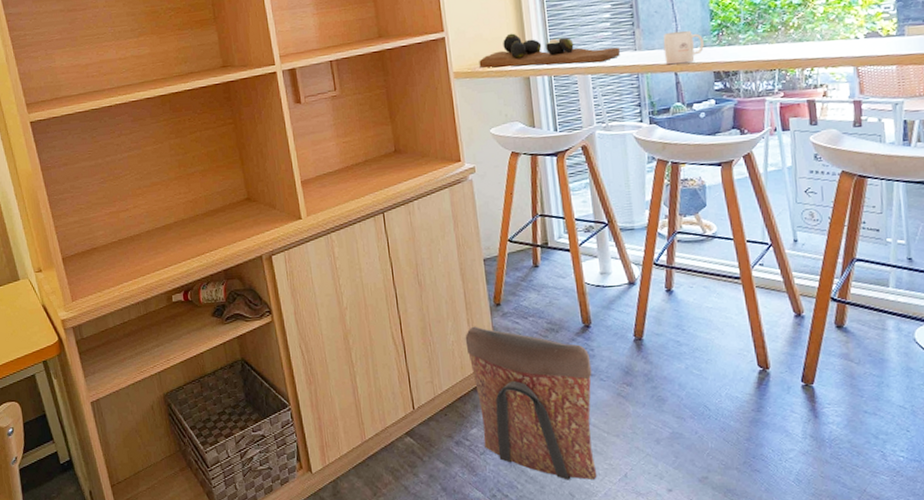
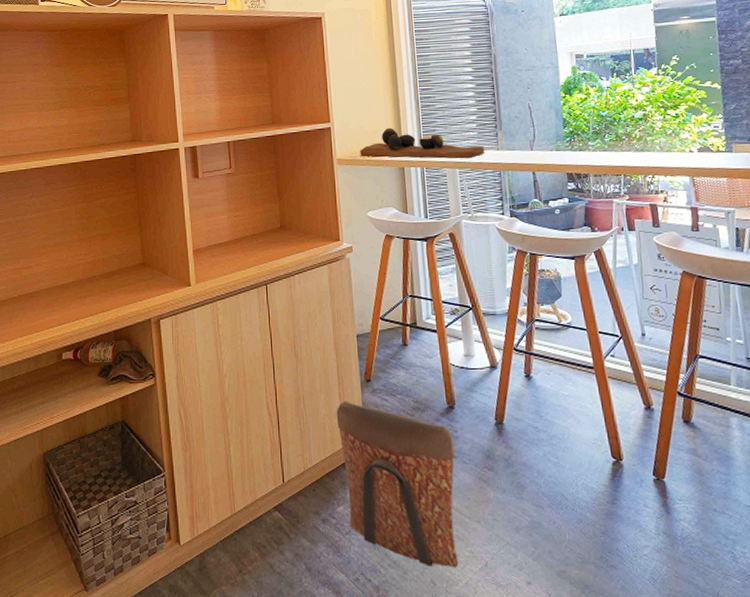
mug: present [663,30,704,65] -> none [522,135,558,165]

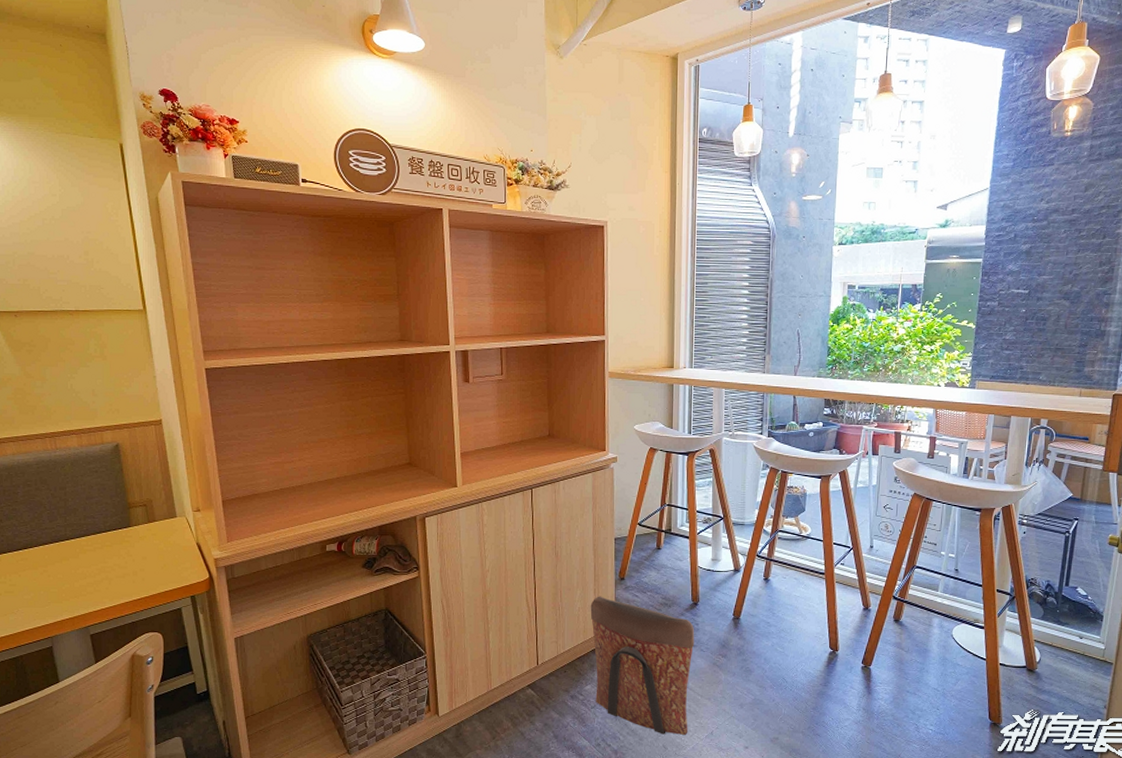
decorative tray: present [360,127,484,158] -> none [632,344,751,379]

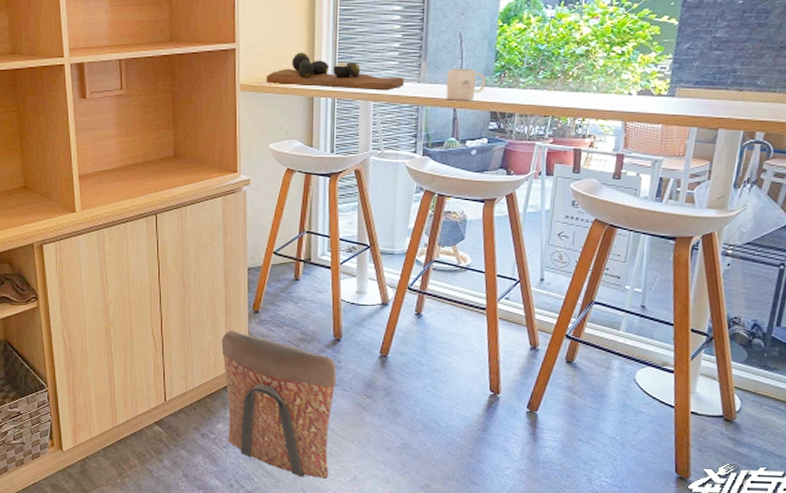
decorative tray: none [632,344,751,379] -> present [266,52,404,89]
mug: none [787,361,820,389] -> present [446,68,485,100]

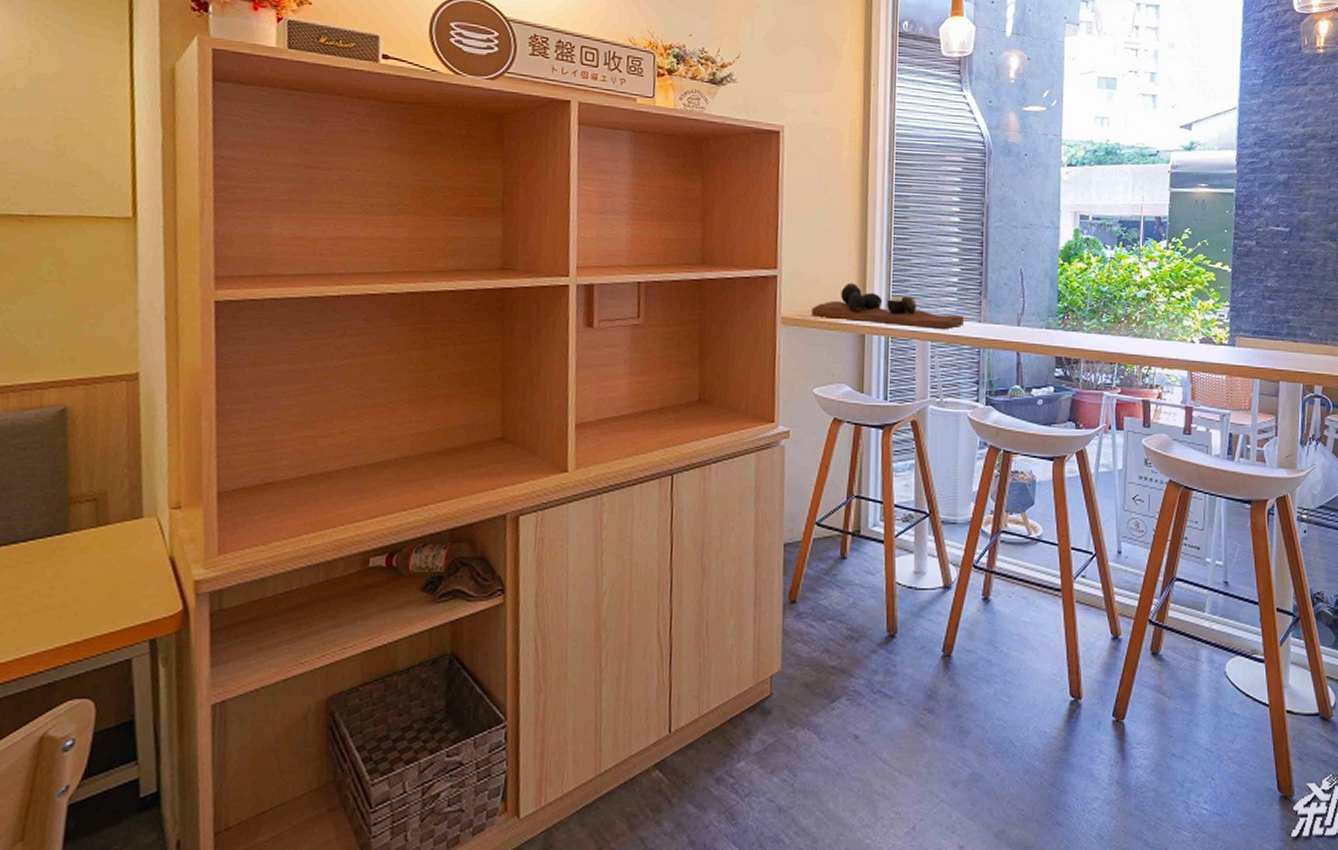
shopping bag: present [221,330,337,480] -> none [747,627,891,834]
mug: present [446,68,485,100] -> none [1008,307,1049,344]

